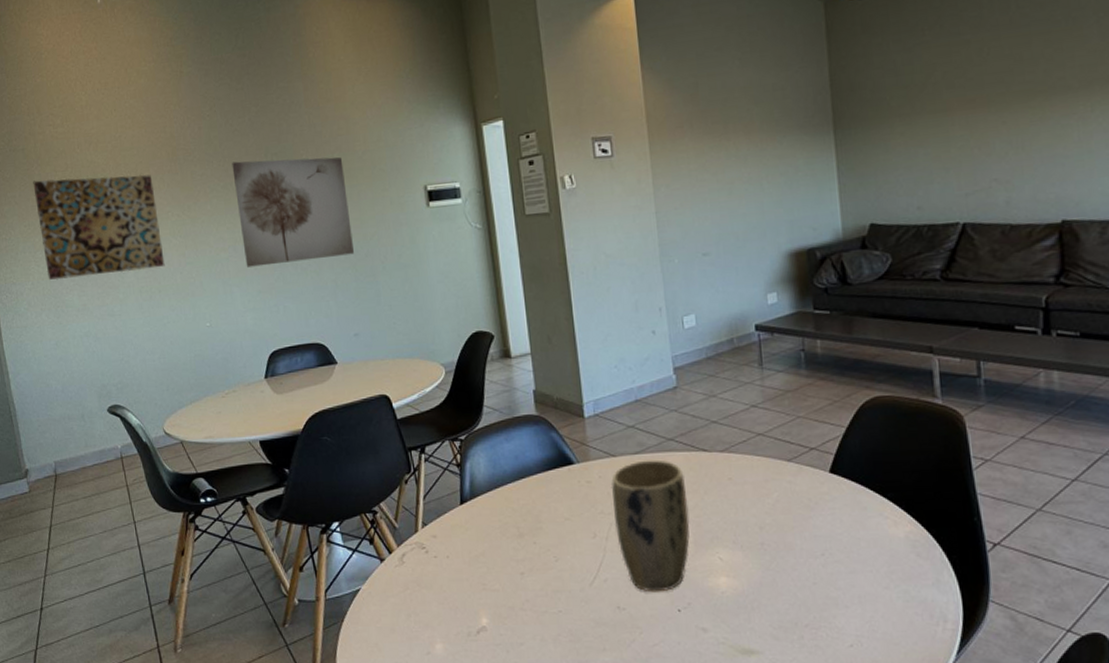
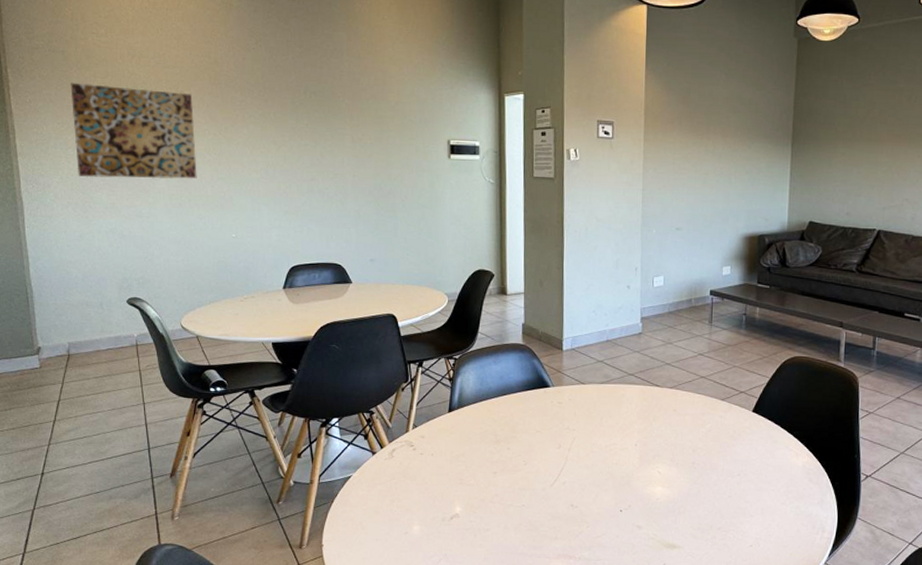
wall art: present [232,157,355,267] -> none [272,94,379,191]
plant pot: present [611,459,690,593] -> none [577,389,639,496]

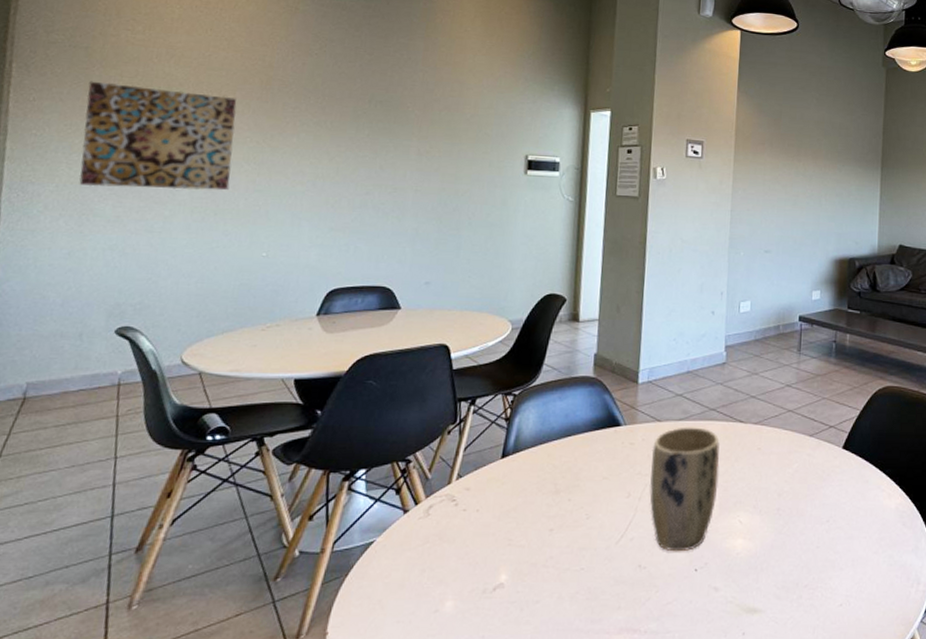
plant pot: none [577,389,639,496] -> present [649,427,720,552]

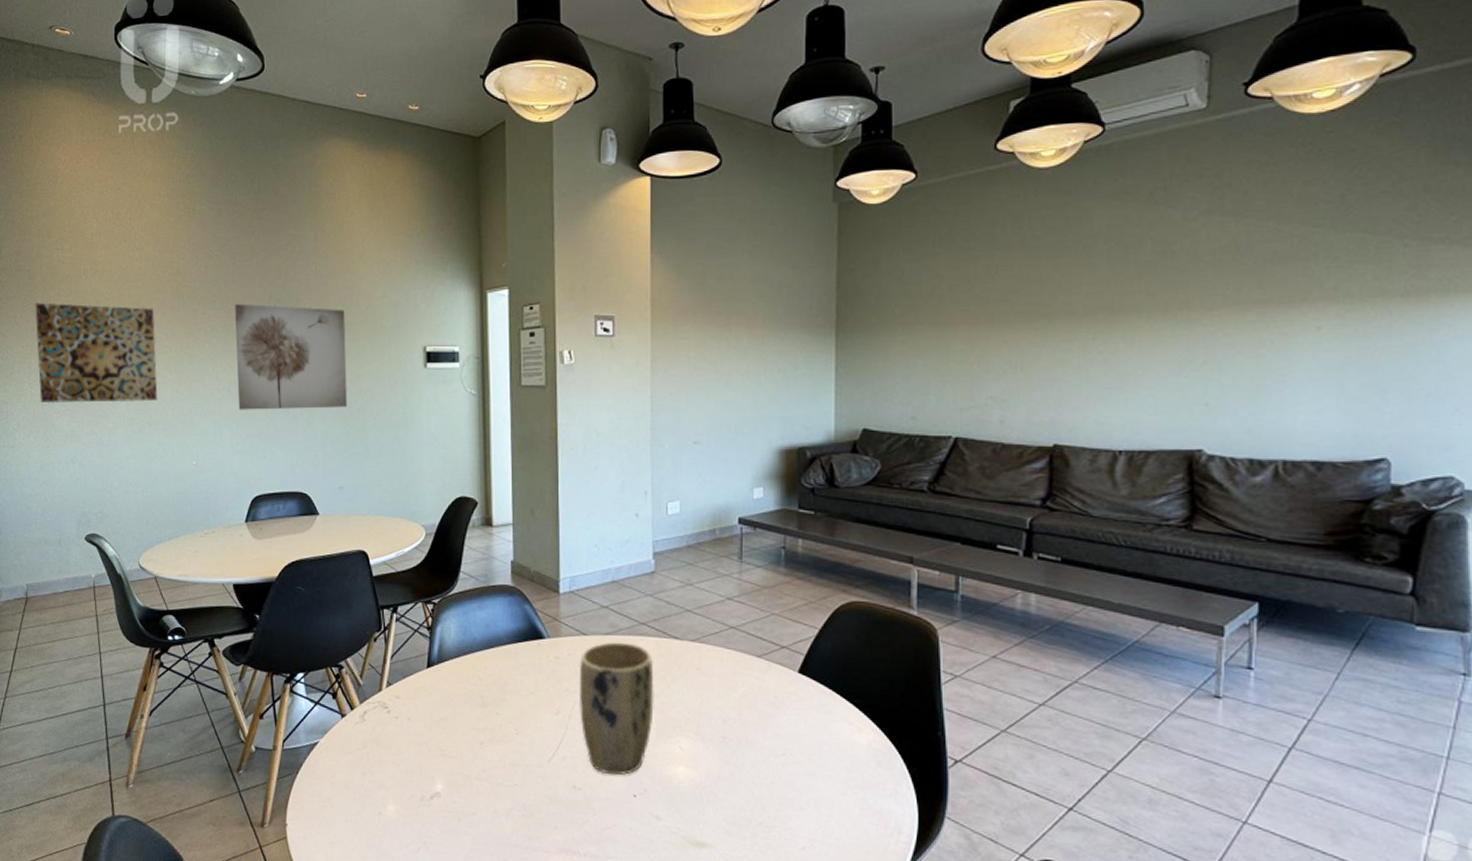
wall art: none [322,101,450,207] -> present [235,304,348,410]

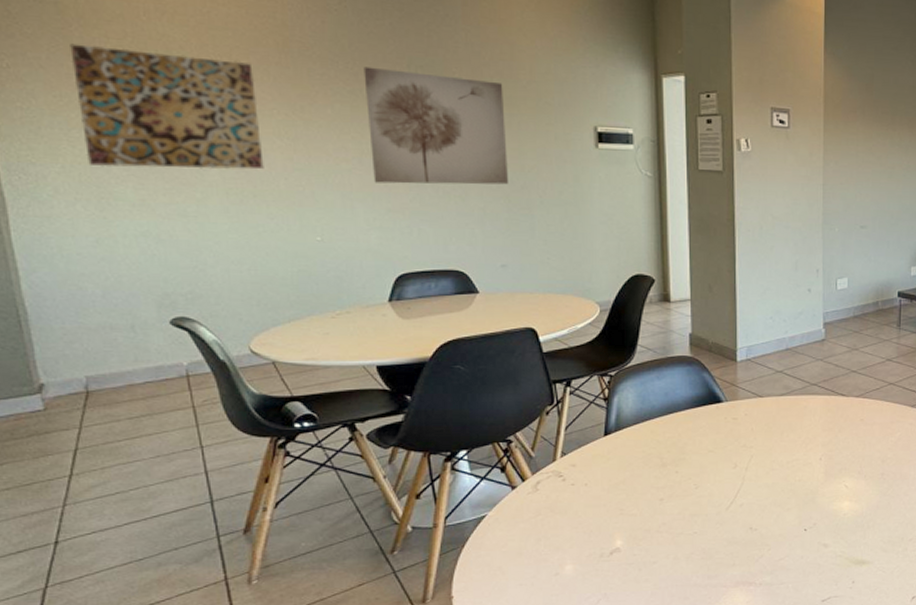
plant pot: present [578,642,654,776] -> none [755,401,823,515]

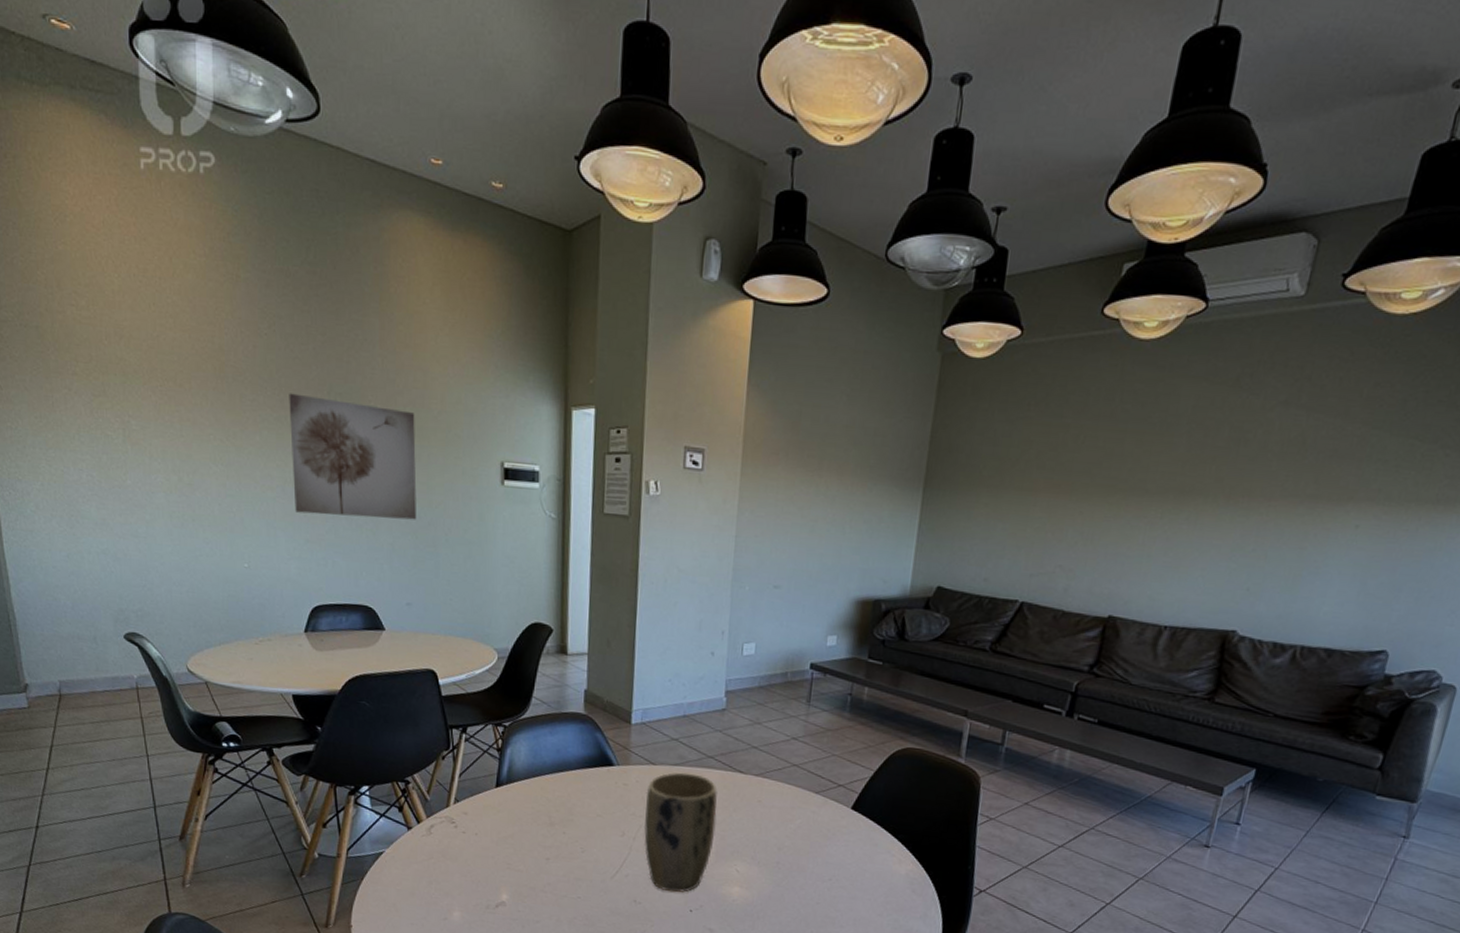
wall art: present [70,43,264,170] -> none [48,367,202,495]
plant pot: none [755,401,823,515] -> present [643,772,718,893]

